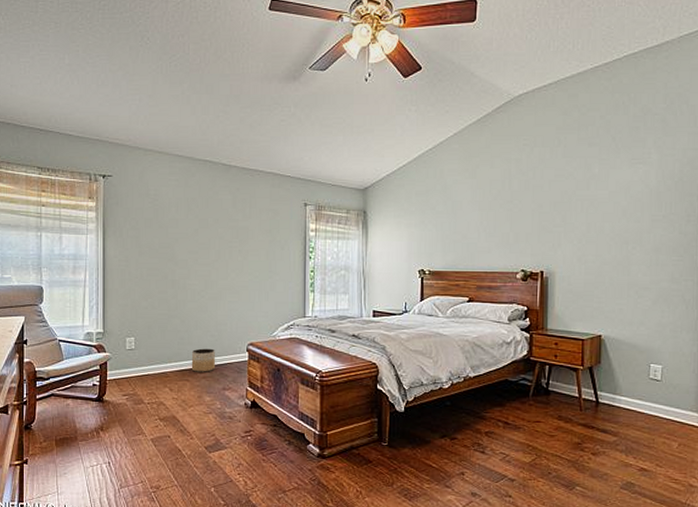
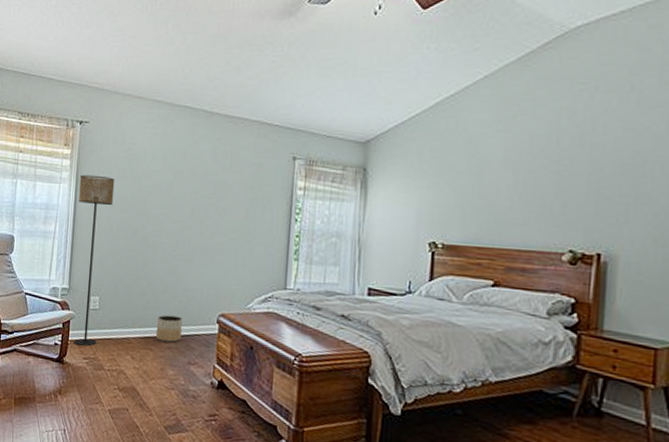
floor lamp: none [106,225,142,384] -> present [73,174,115,346]

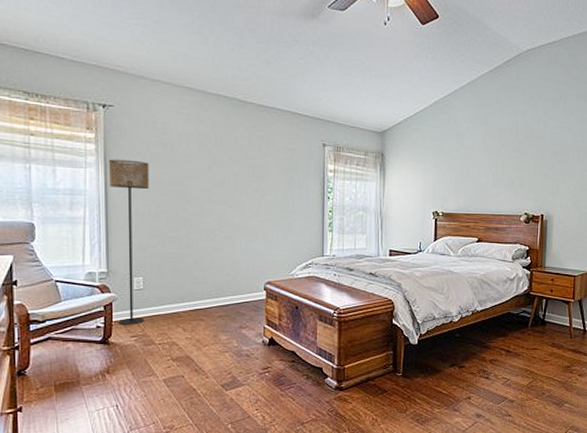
planter: present [155,315,182,343] -> none [206,287,231,311]

